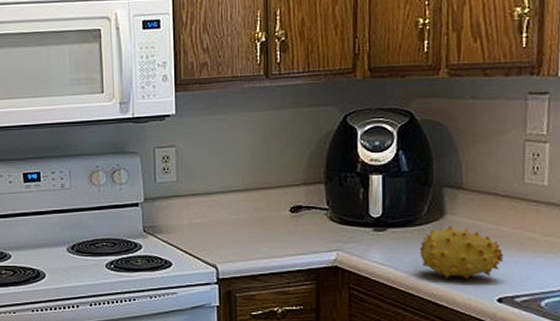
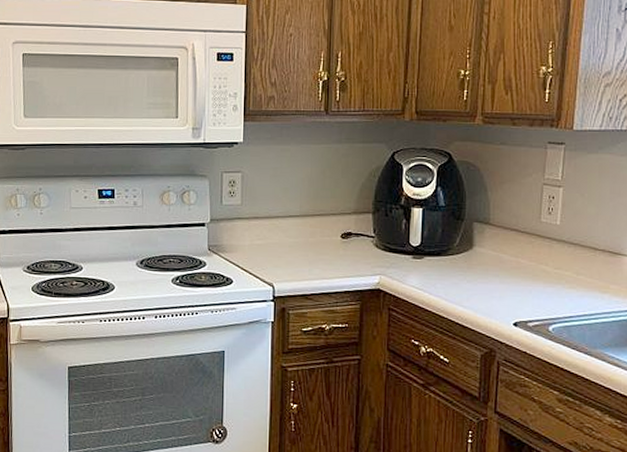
fruit: present [419,225,504,280] -> none [450,256,521,305]

